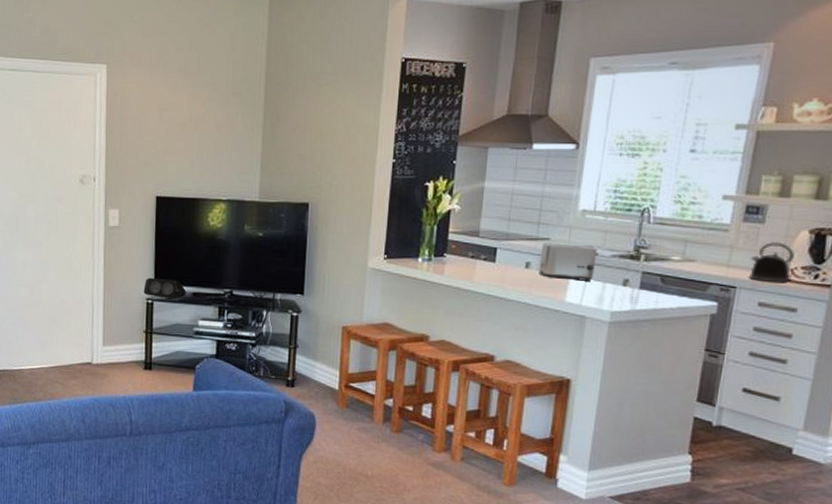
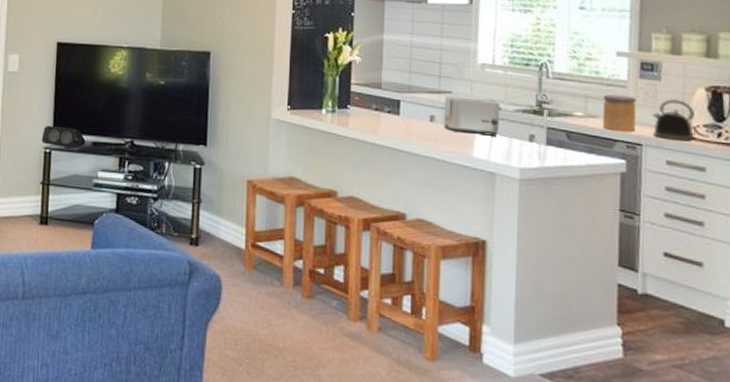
jar: none [698,238,736,276] -> present [602,94,637,133]

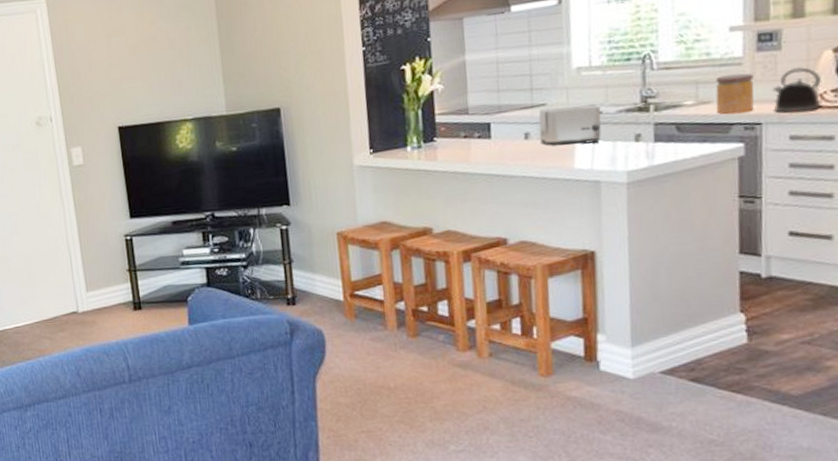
speaker: present [41,125,86,149] -> none [120,211,166,233]

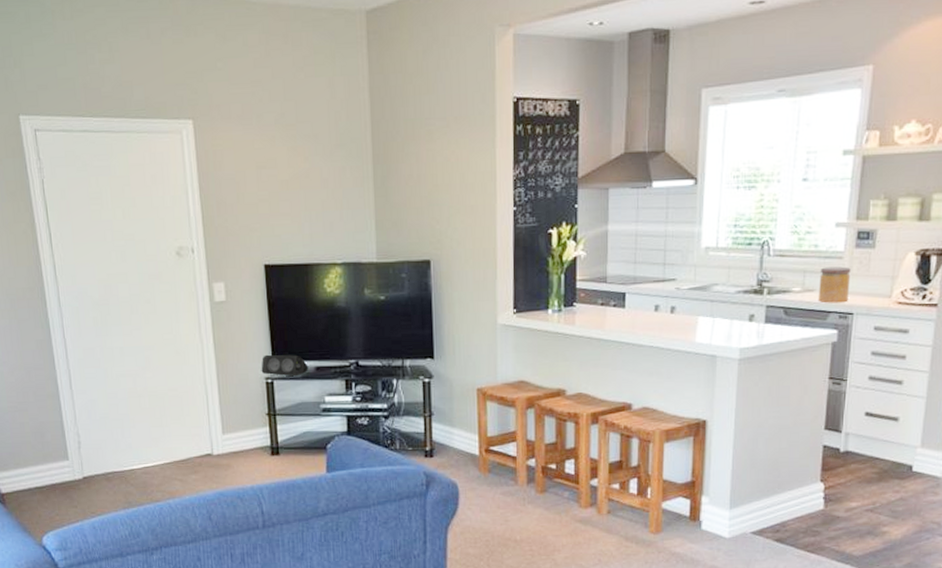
speaker: none [120,211,166,233] -> present [261,354,309,377]
toaster: present [538,104,603,147] -> none [668,283,724,320]
kettle: present [771,66,822,115] -> none [864,265,905,308]

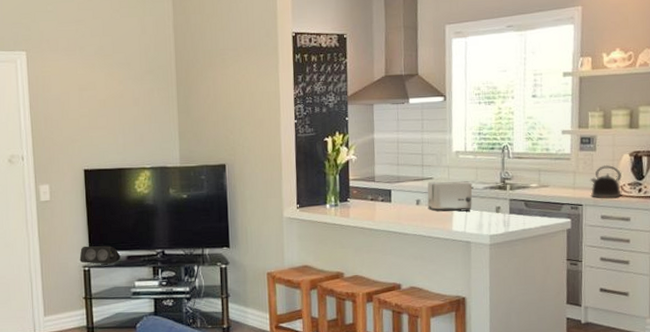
toaster: none [668,283,724,320] -> present [427,181,474,212]
jar: present [818,266,851,303] -> none [552,166,578,197]
kettle: none [864,265,905,308] -> present [589,164,623,200]

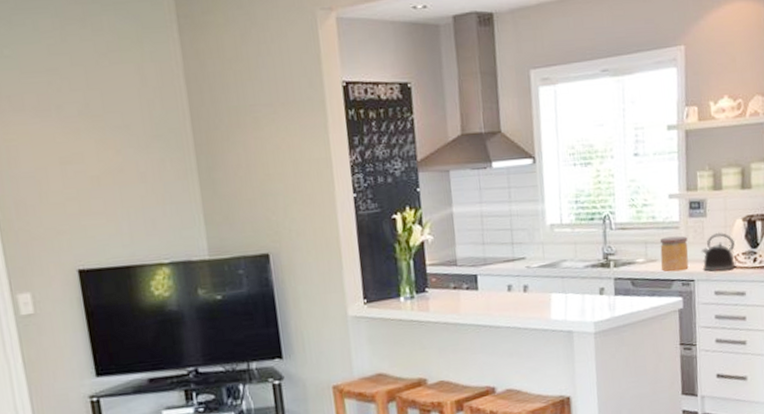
speaker: present [79,245,121,265] -> none [83,367,140,393]
toaster: present [427,181,474,212] -> none [519,260,573,298]
jar: none [552,166,578,197] -> present [659,235,689,272]

